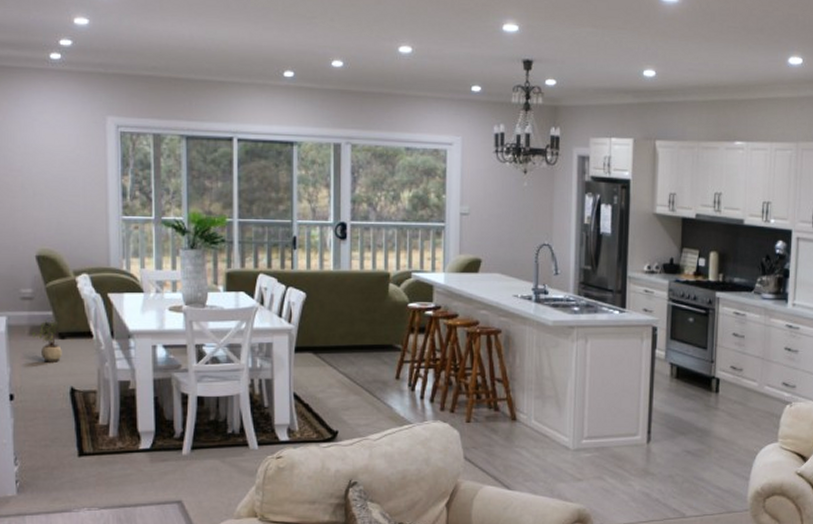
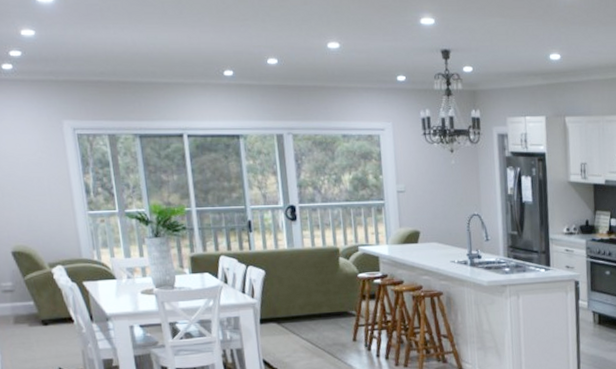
potted plant: present [31,319,62,362] -> none [16,308,47,347]

